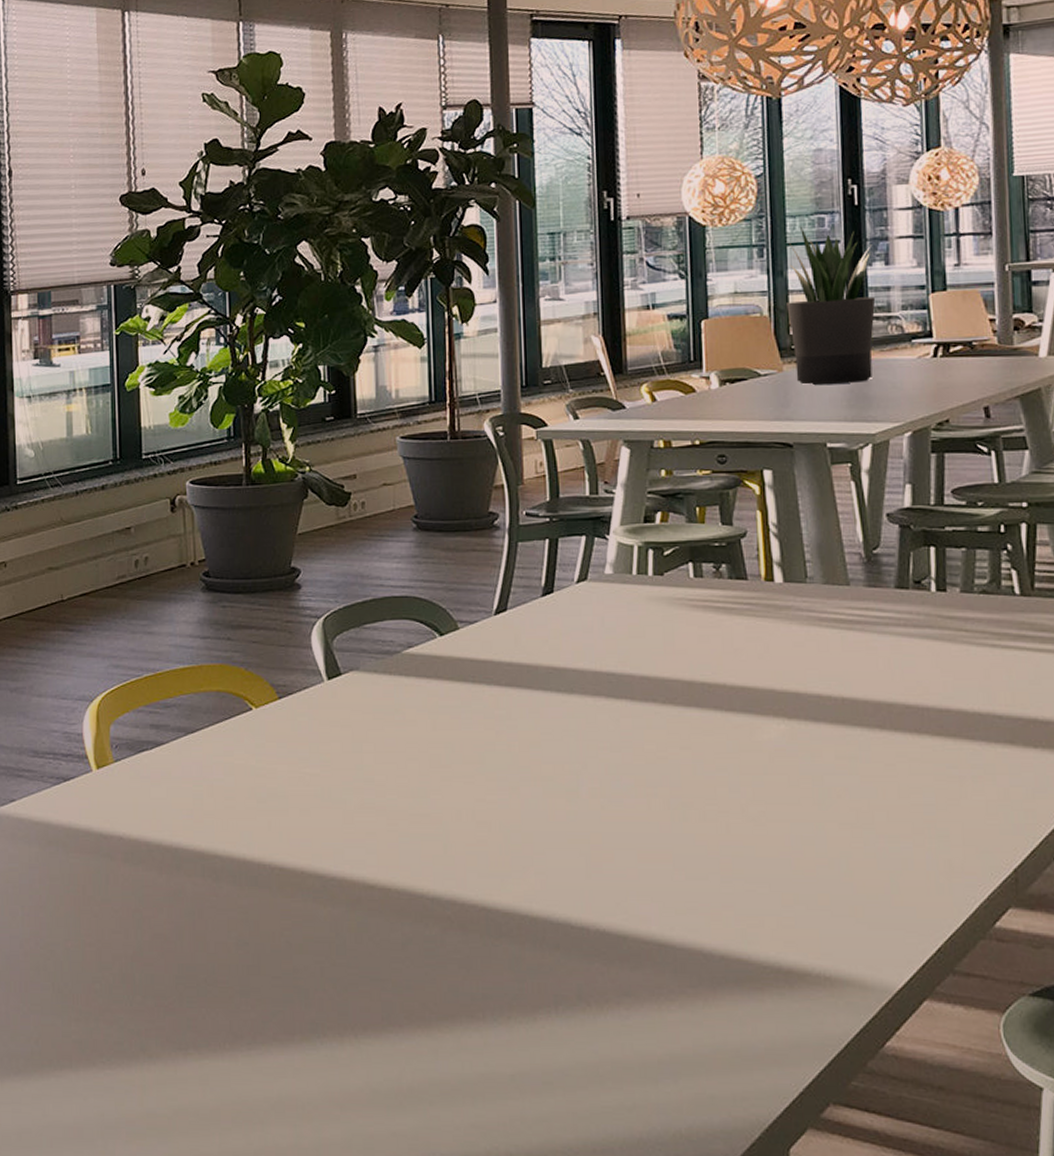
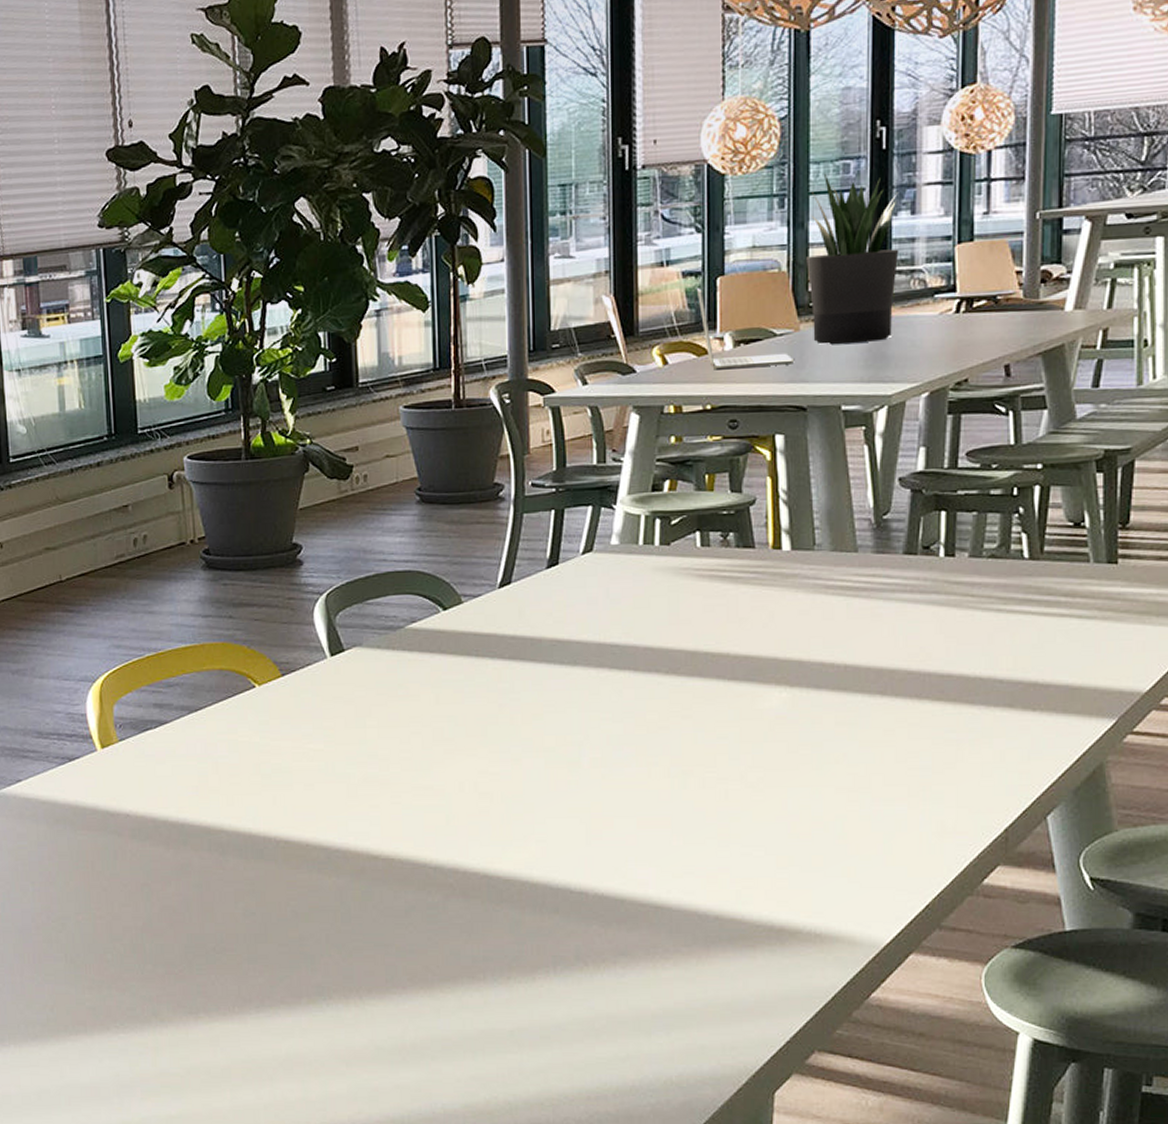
laptop: none [681,330,780,407] -> present [696,288,795,370]

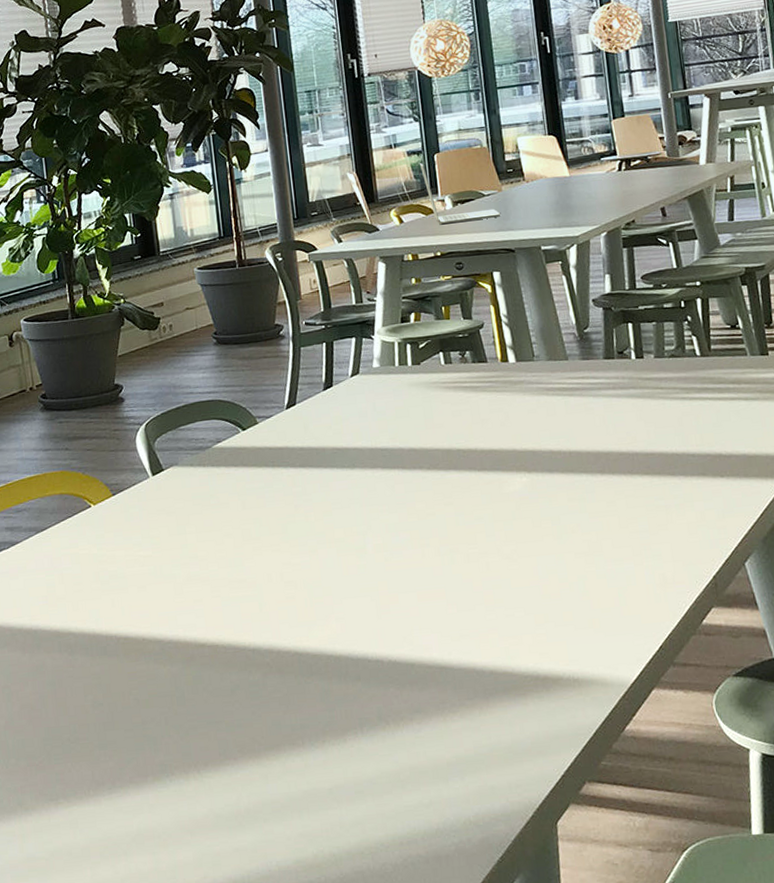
planter: present [806,173,899,345] -> none [499,72,573,201]

